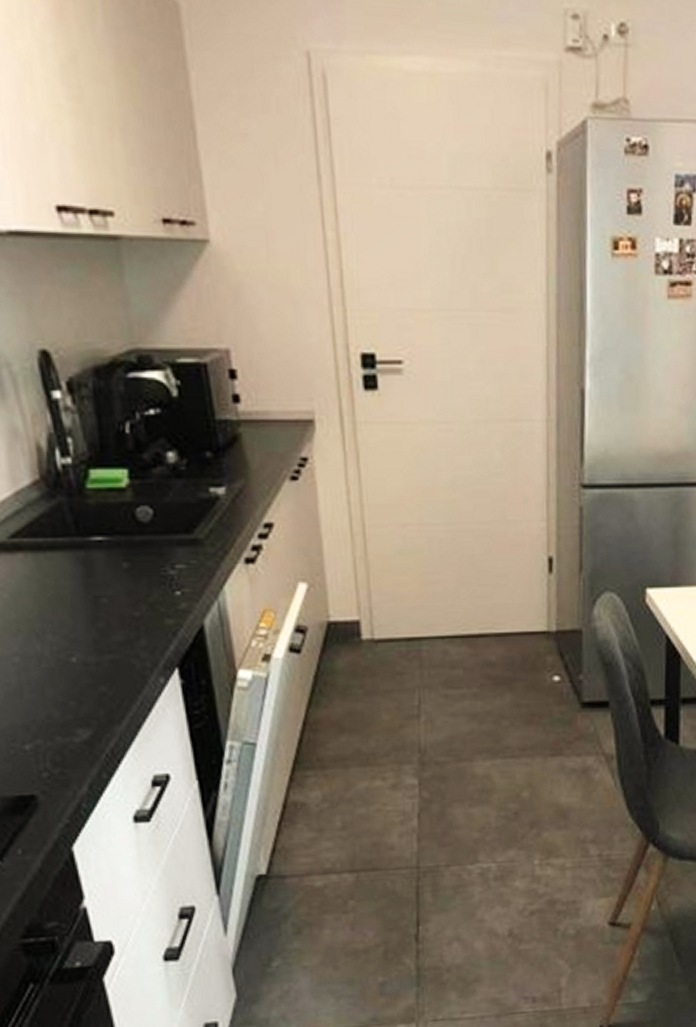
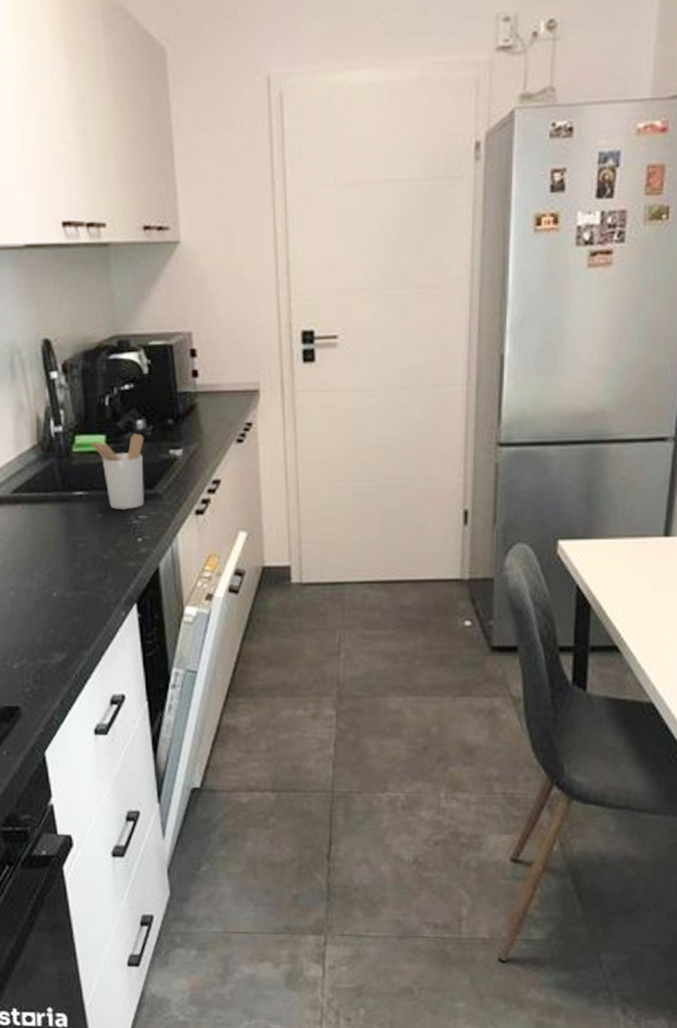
utensil holder: none [106,468,182,558] -> present [88,434,145,509]

